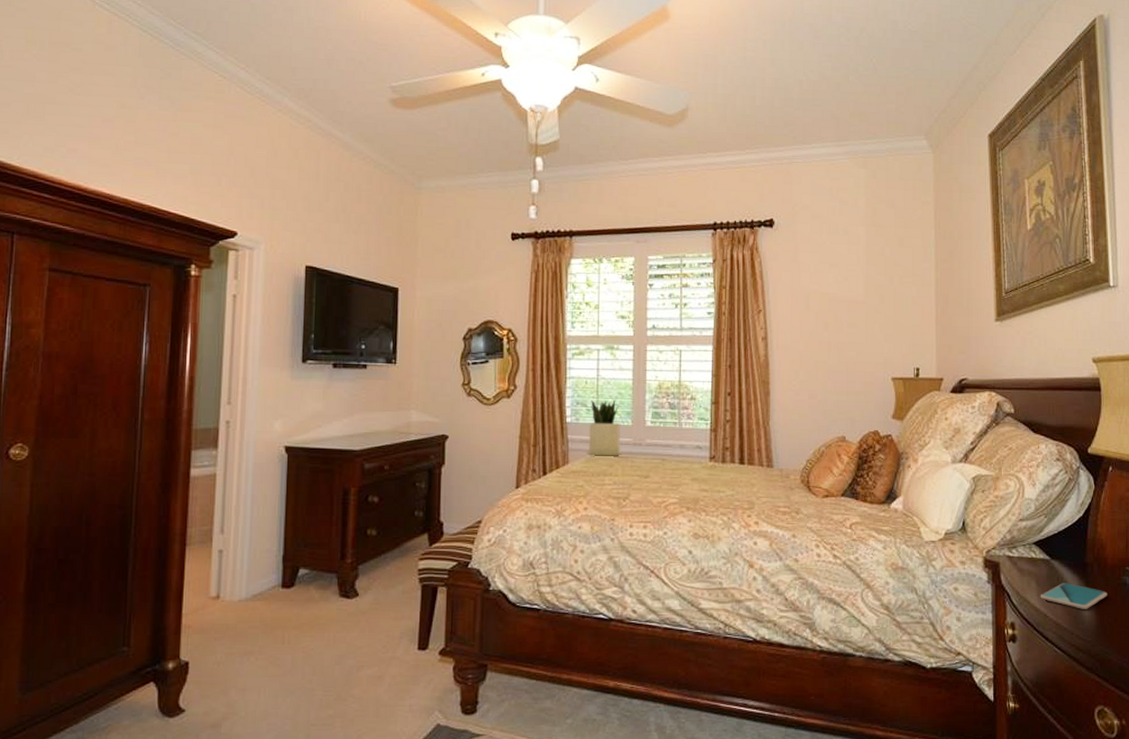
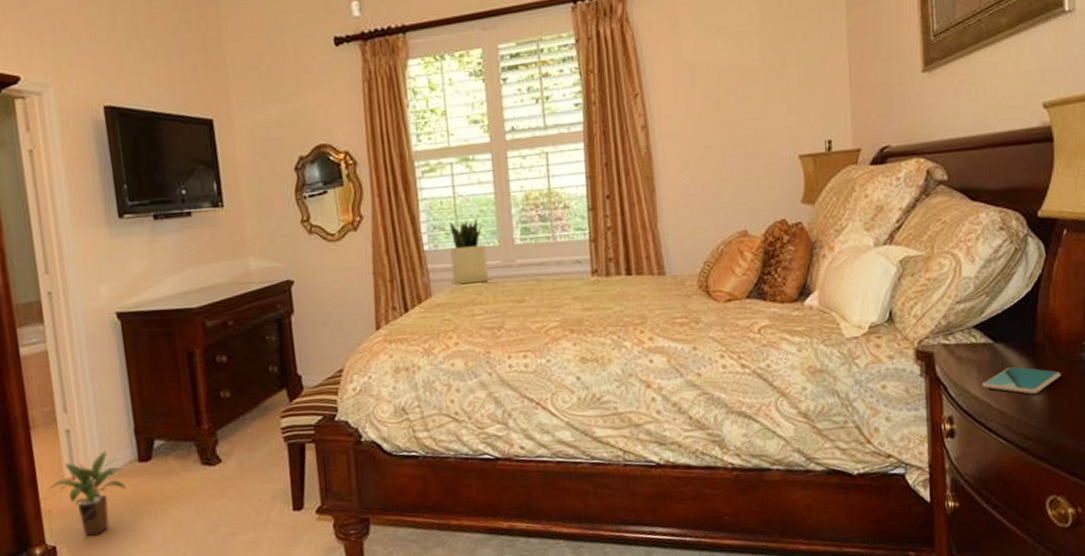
potted plant: none [190,573,265,656] -> present [46,450,126,537]

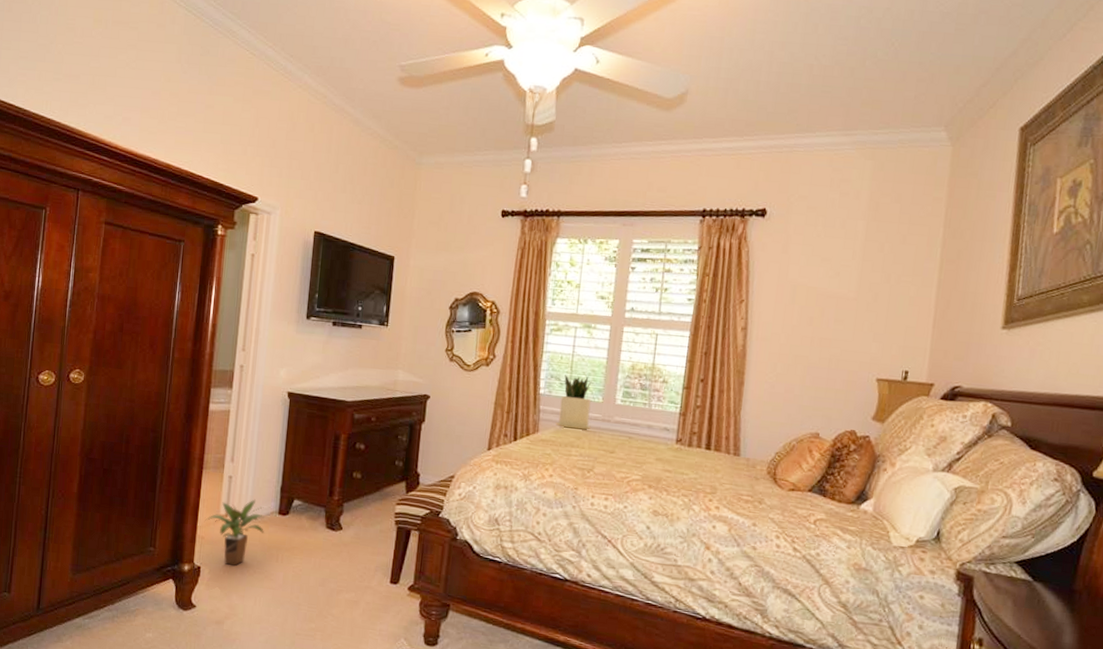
smartphone: present [982,366,1061,395] -> none [1015,606,1095,637]

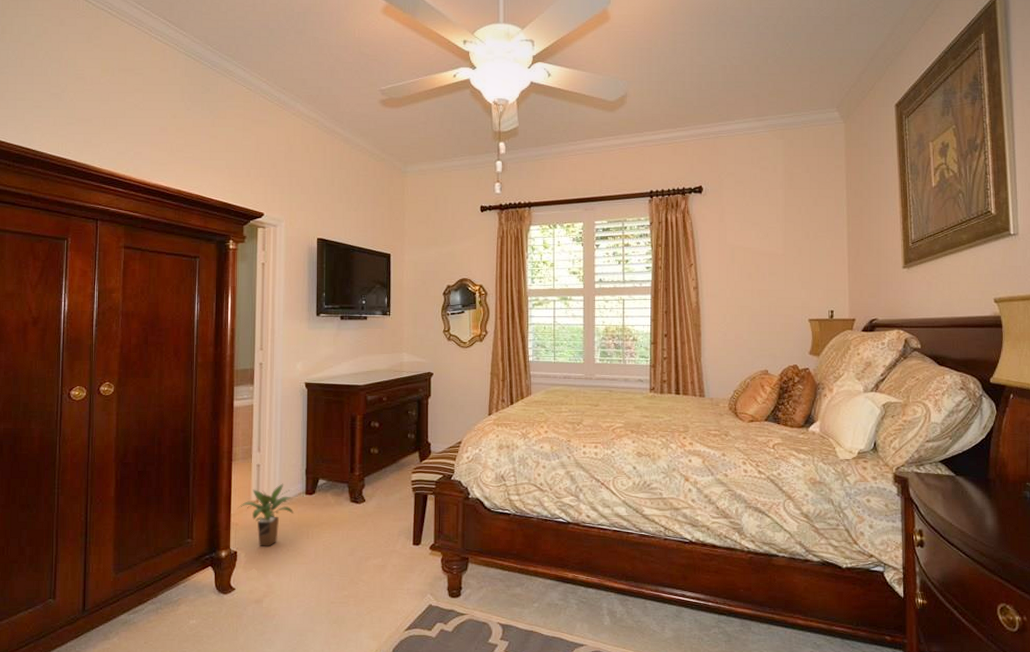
planter: present [556,375,592,430] -> none [546,341,577,389]

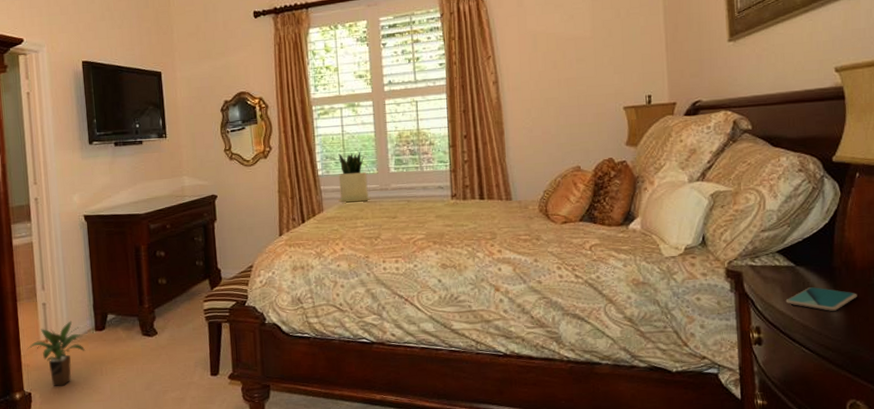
planter: none [546,341,577,389] -> present [338,151,372,203]
smartphone: none [946,496,1009,519] -> present [785,287,857,311]

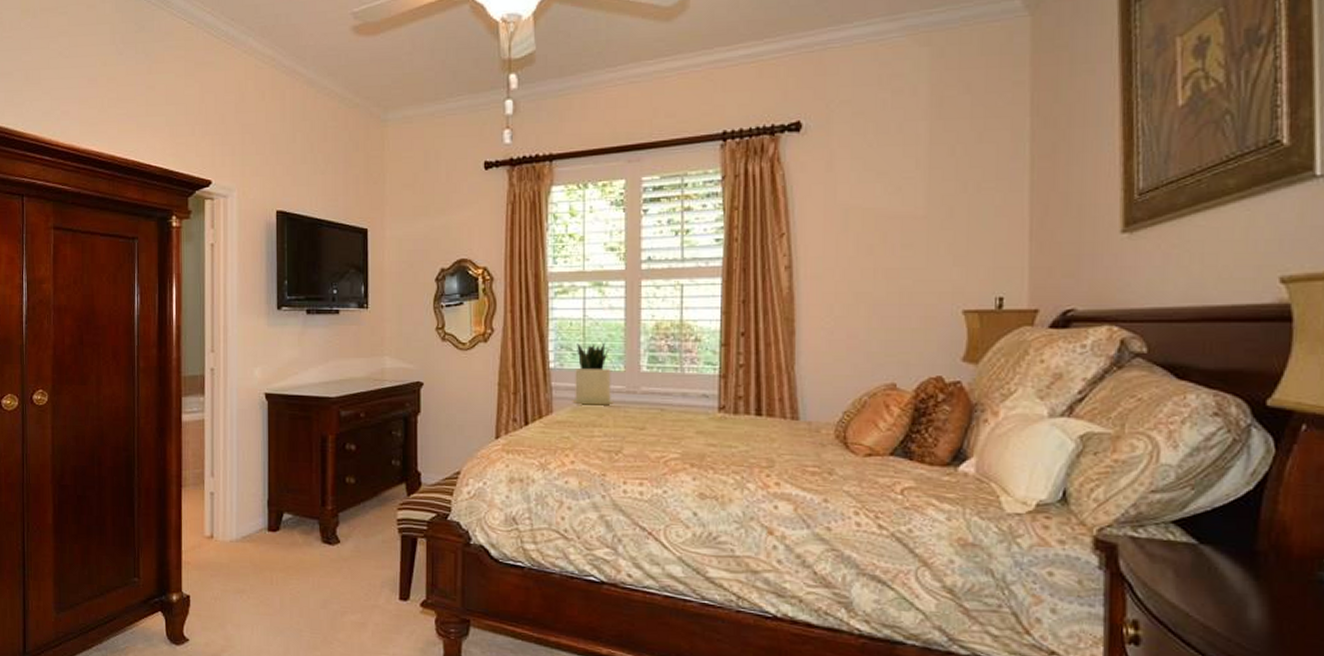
potted plant: present [26,321,85,387] -> none [188,516,254,593]
smartphone: present [785,287,857,311] -> none [1179,575,1291,611]

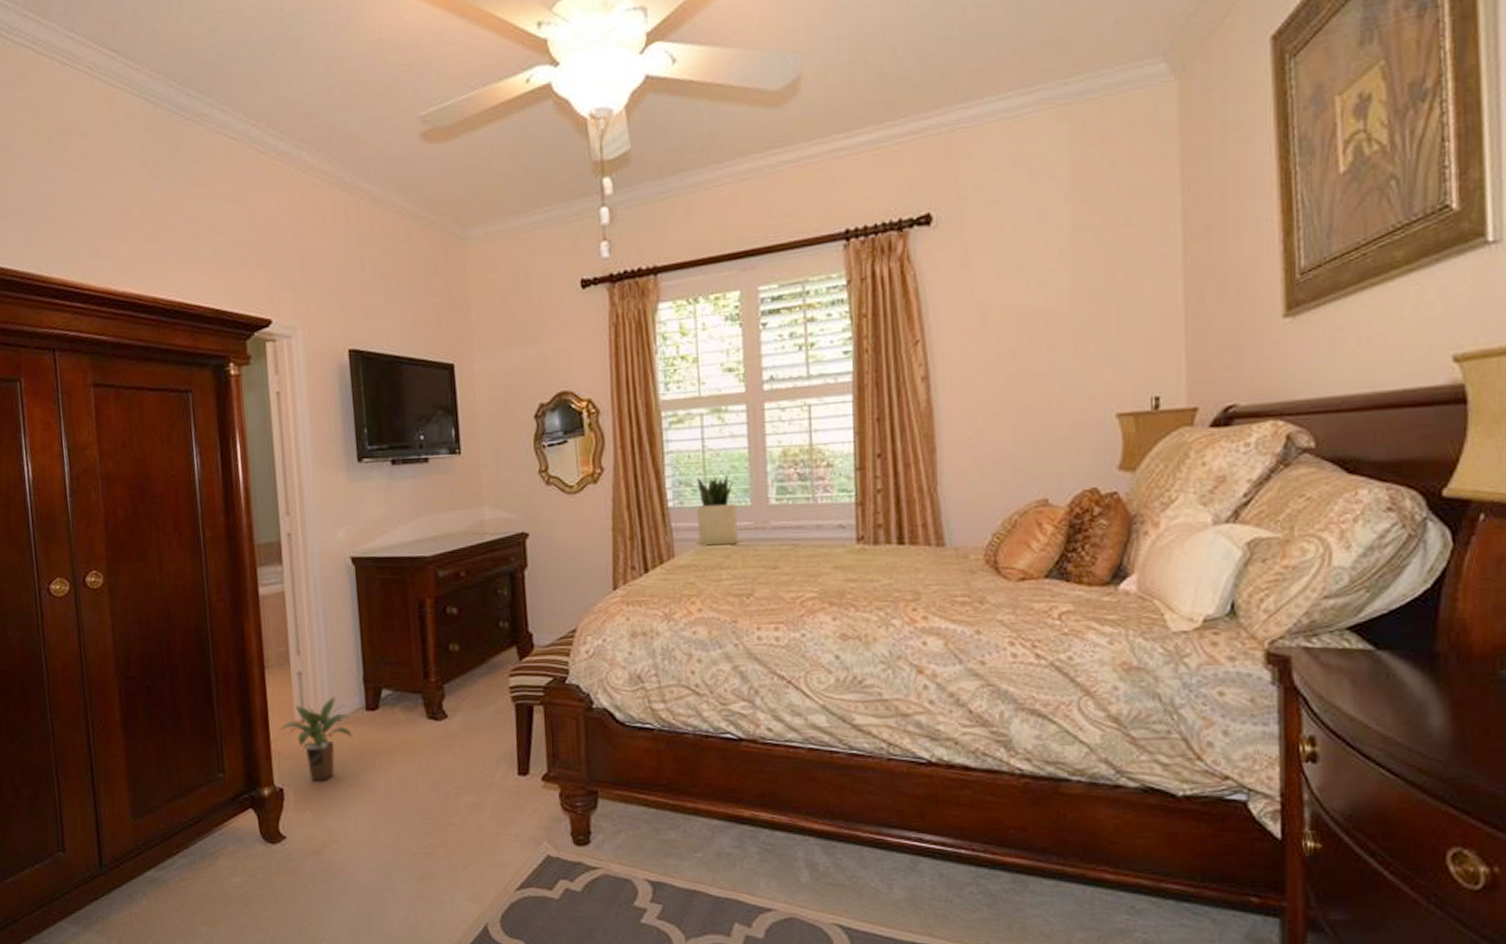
potted plant: none [188,516,254,593] -> present [277,696,352,782]

